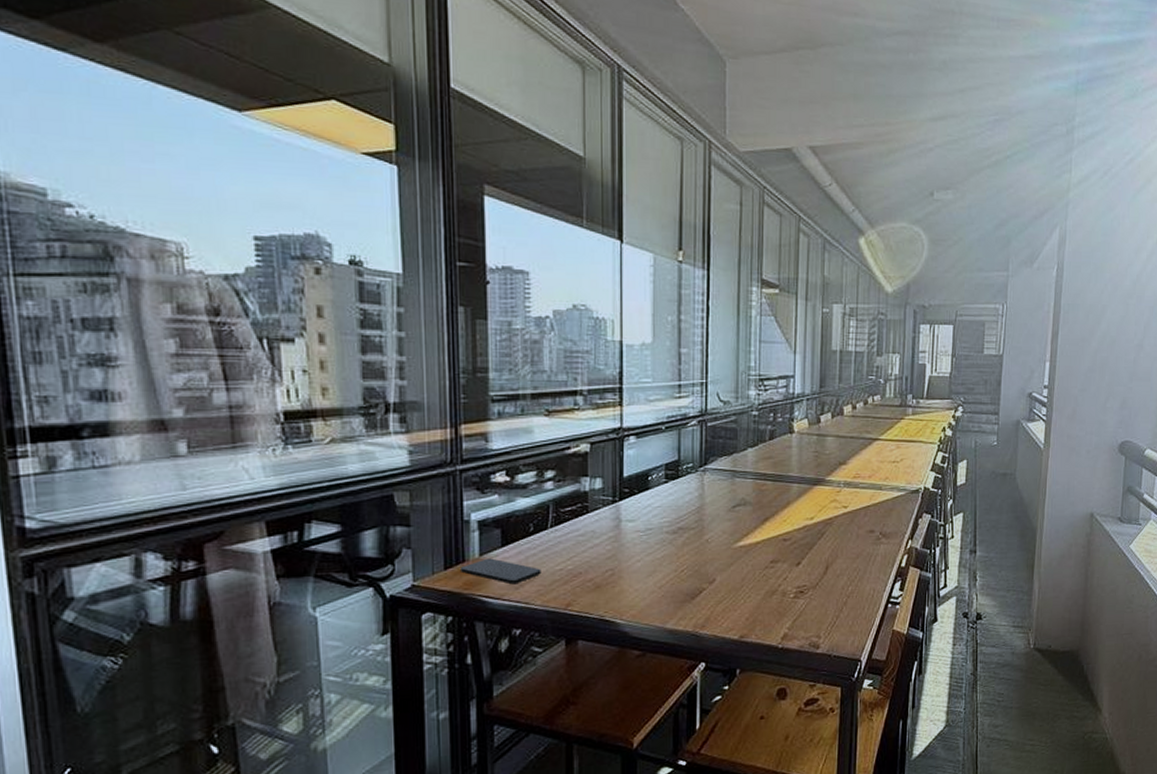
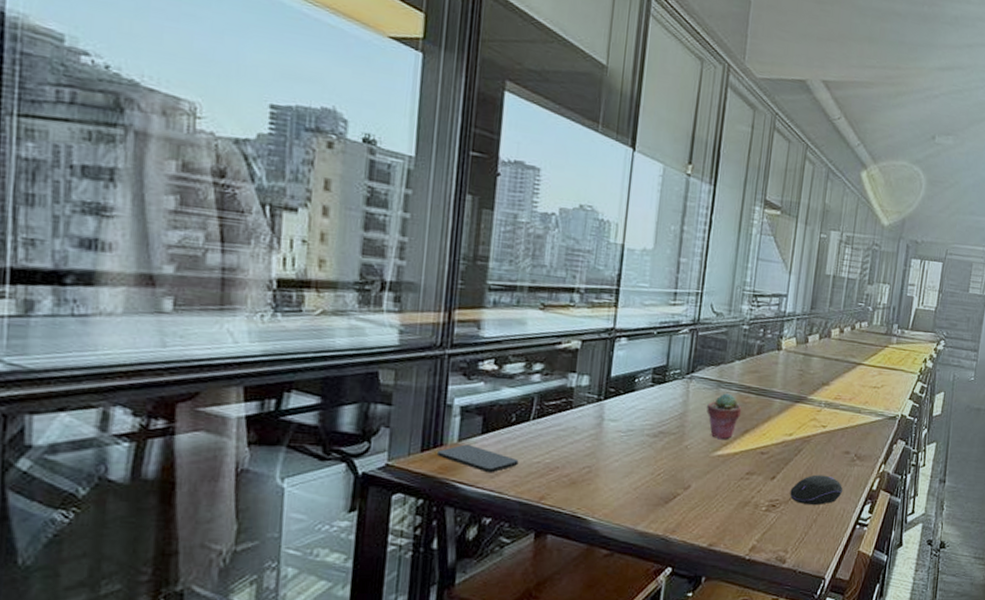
potted succulent: none [724,482,760,530] -> present [706,393,742,440]
computer mouse: none [817,556,871,588] -> present [790,474,843,506]

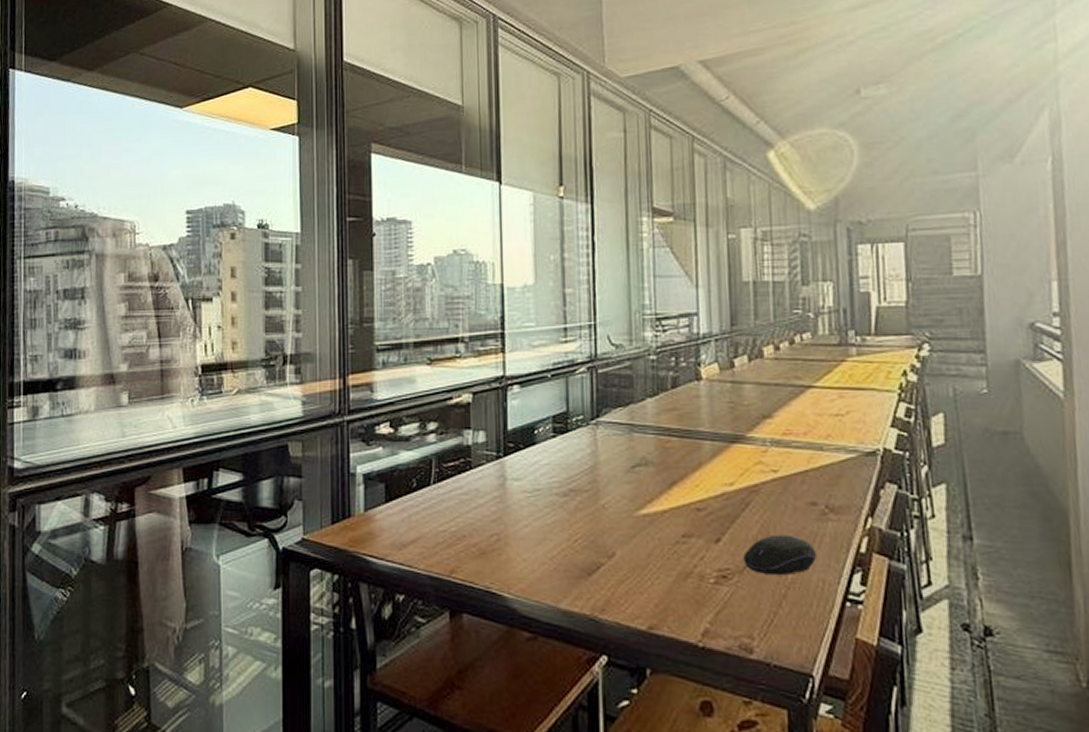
smartphone: present [436,444,519,473] -> none [345,514,425,545]
potted succulent: present [706,393,742,440] -> none [621,438,664,495]

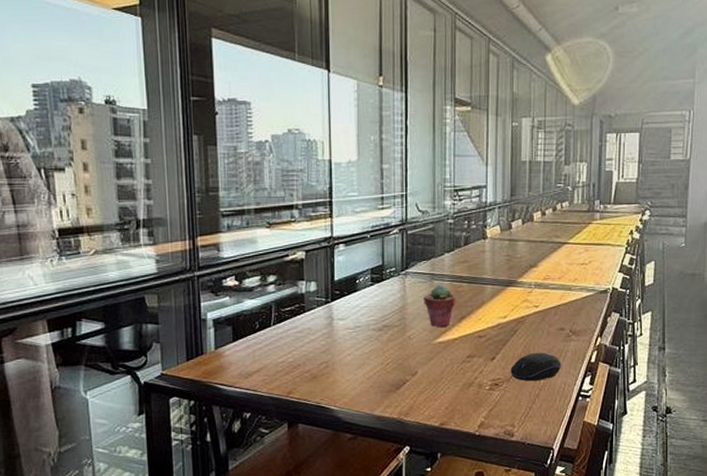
potted succulent: none [621,438,664,495] -> present [424,284,456,328]

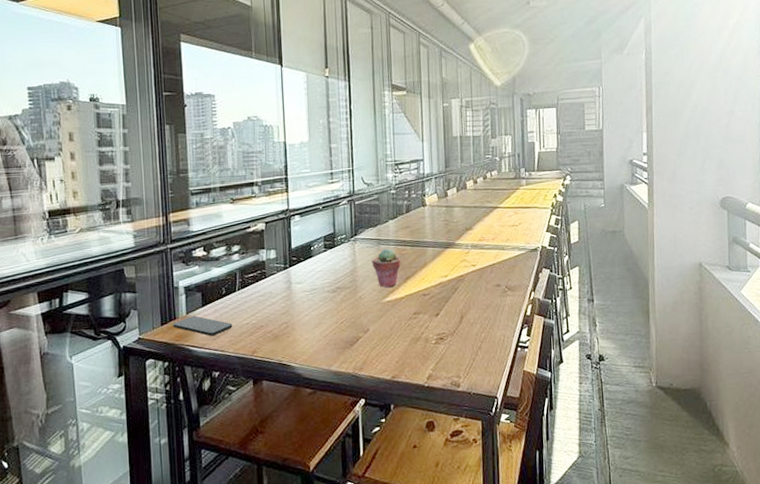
smartphone: none [199,351,266,374] -> present [172,316,233,336]
computer mouse: present [510,352,562,382] -> none [453,307,501,335]

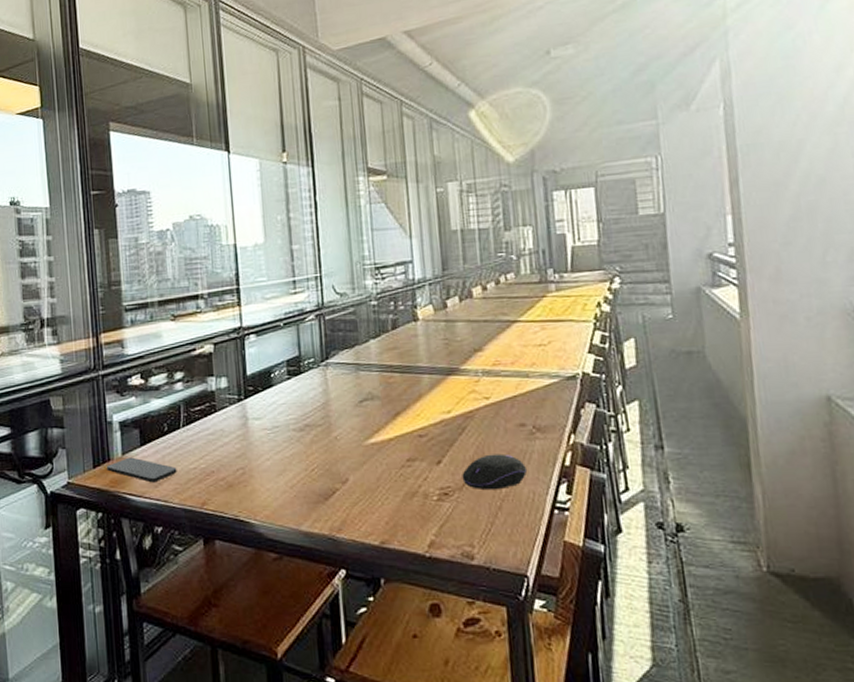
potted succulent: present [372,248,401,288] -> none [349,375,388,427]
computer mouse: none [453,307,501,335] -> present [462,453,528,490]

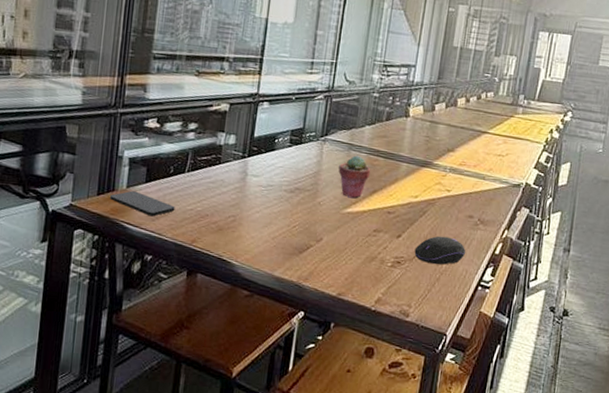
potted succulent: none [349,375,388,427] -> present [338,155,371,199]

